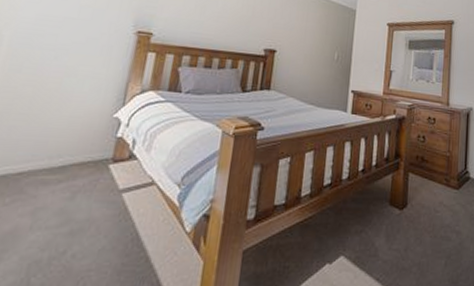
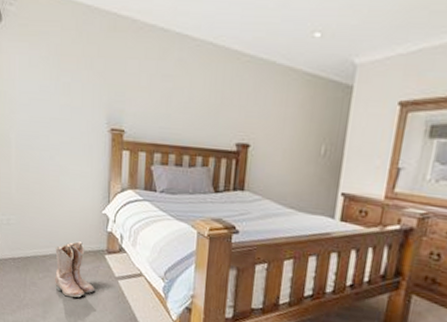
boots: none [27,151,89,224] -> present [55,241,95,298]

